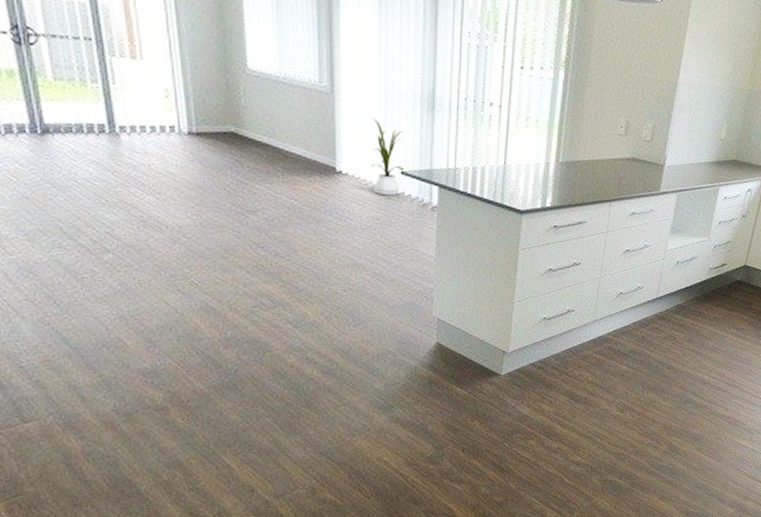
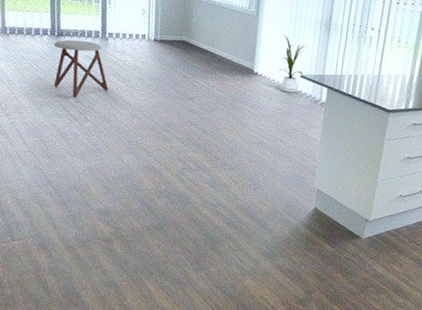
stool: none [39,138,131,221] -> present [54,39,109,98]

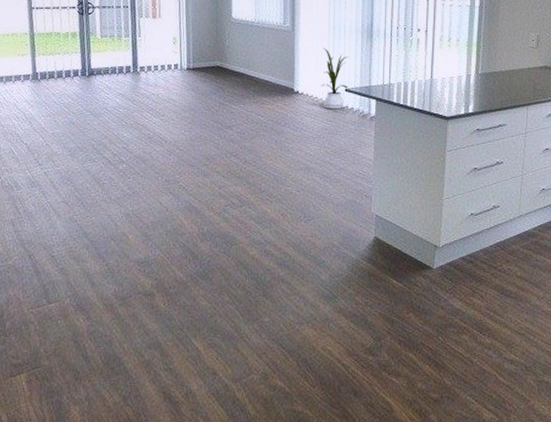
stool: present [54,39,109,98] -> none [86,77,143,140]

